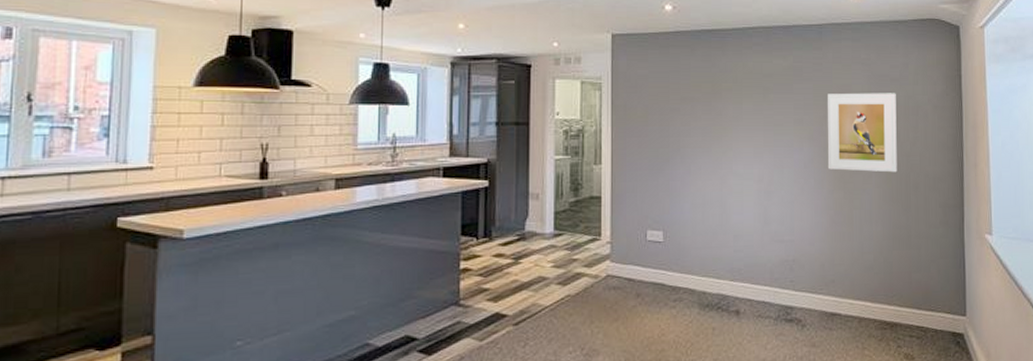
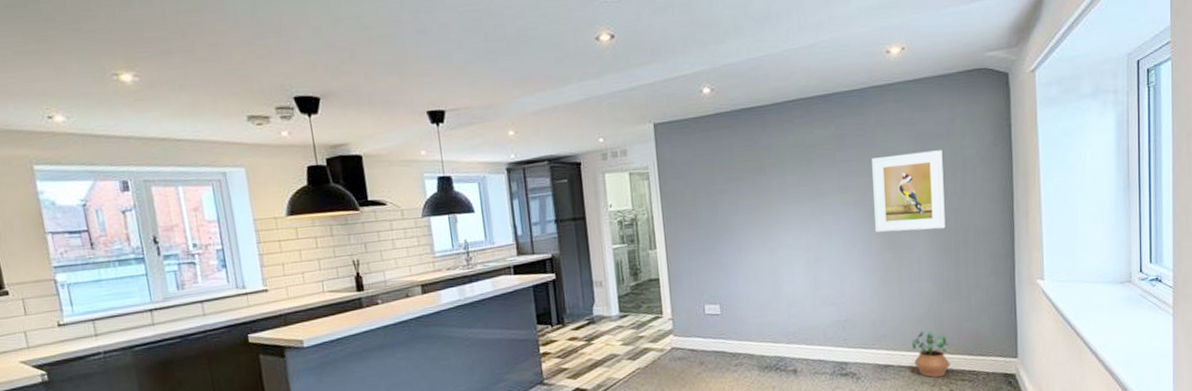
potted plant: none [861,279,898,332] -> present [912,330,950,378]

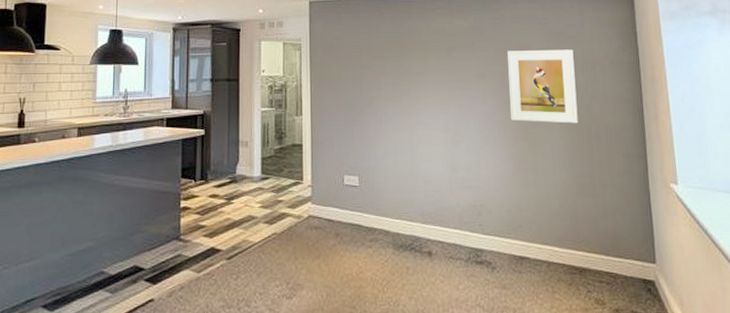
potted plant: present [912,330,950,378] -> none [548,225,587,276]

